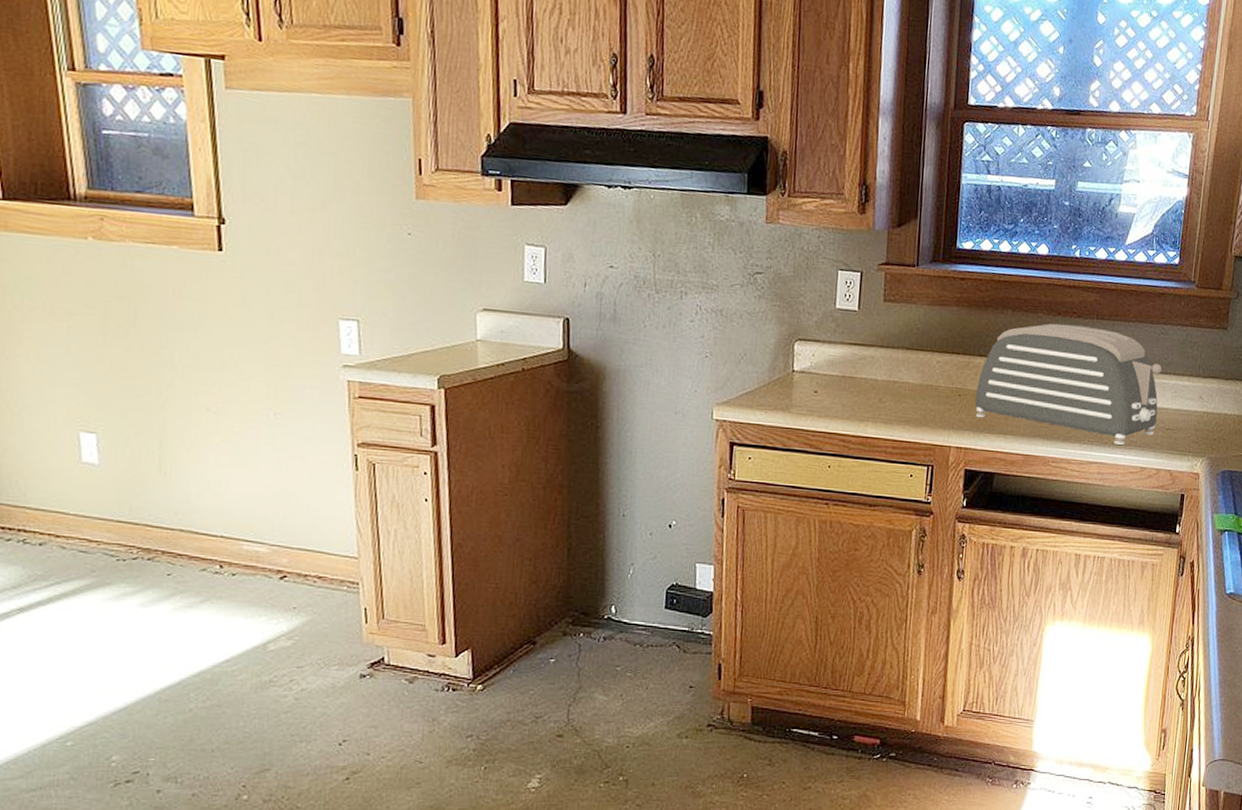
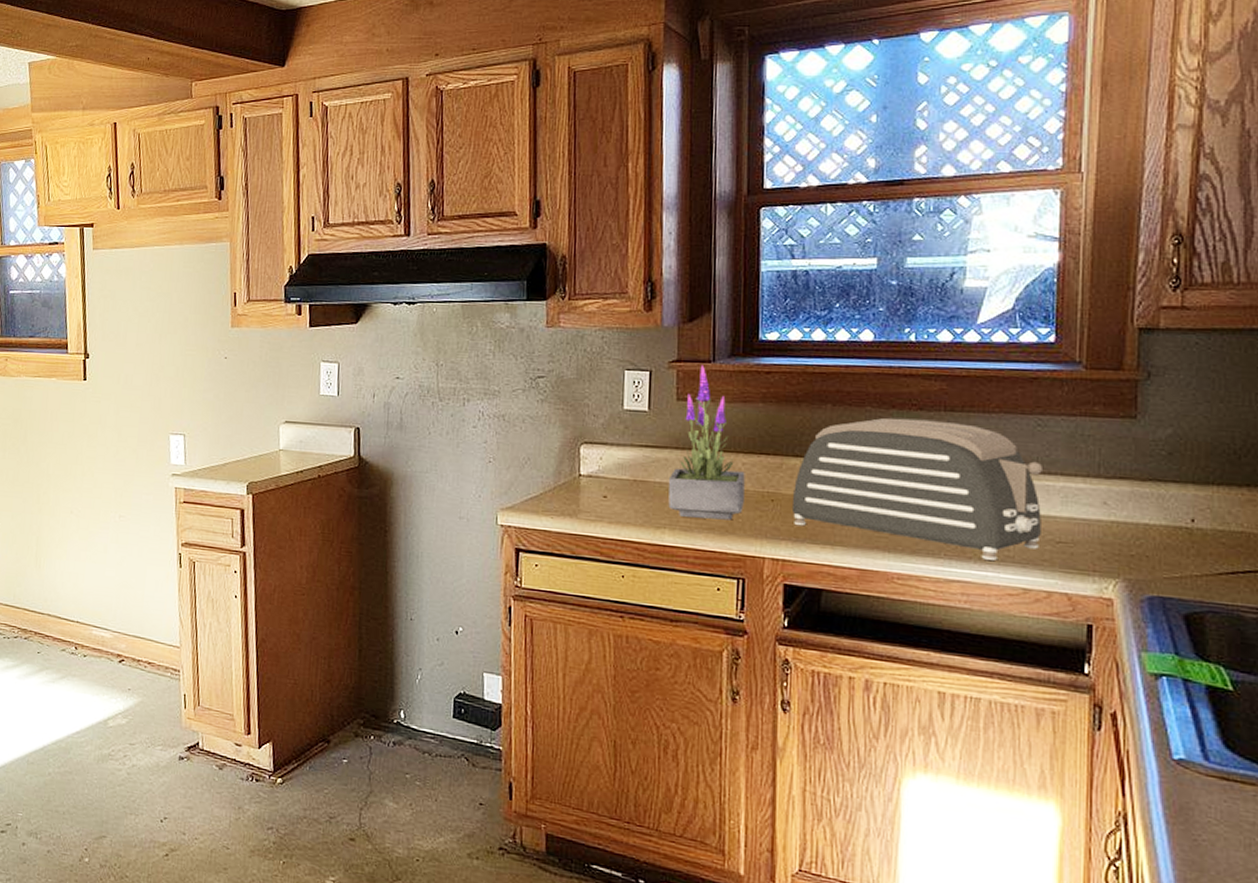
potted plant: none [872,268,939,414] -> present [668,364,745,521]

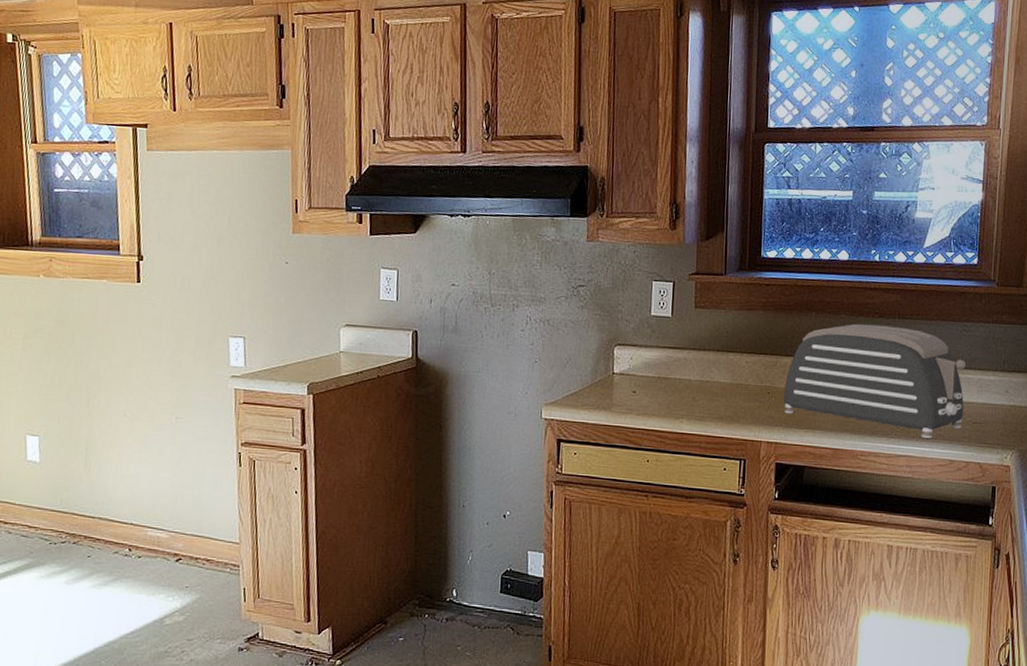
potted plant: present [668,364,745,521] -> none [686,277,748,411]

